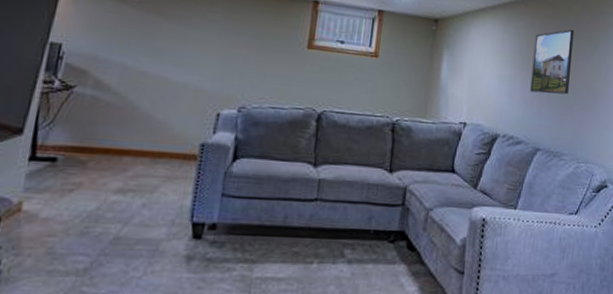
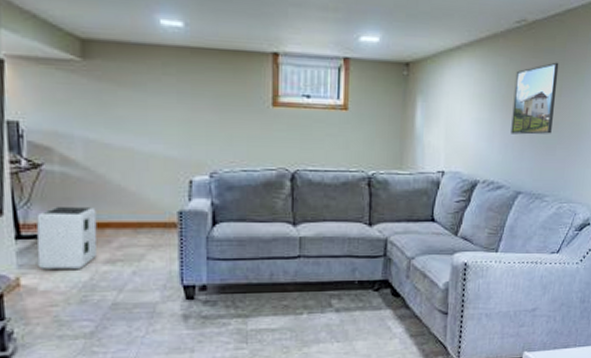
air purifier: none [45,130,119,198] -> present [36,207,98,270]

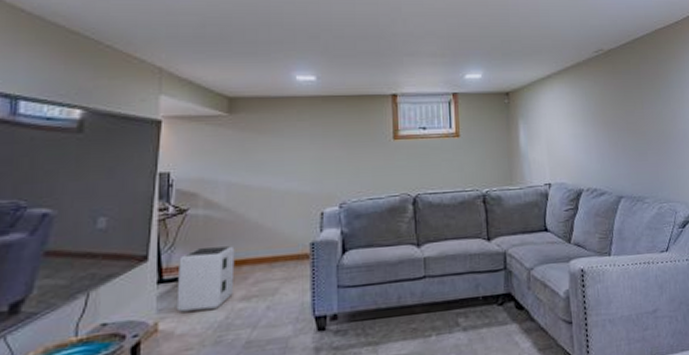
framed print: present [511,62,559,135] -> none [601,81,641,145]

